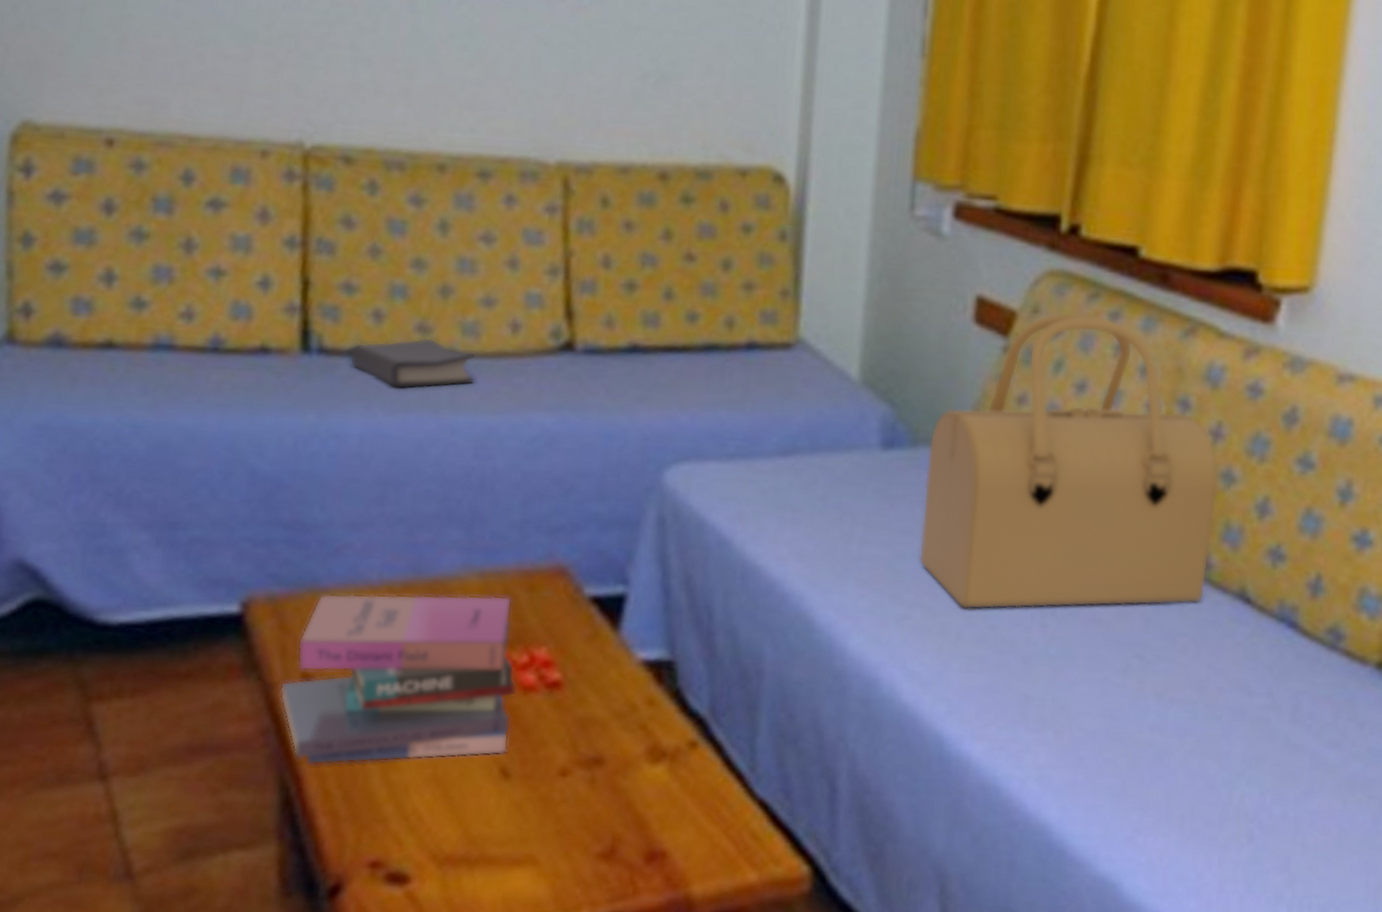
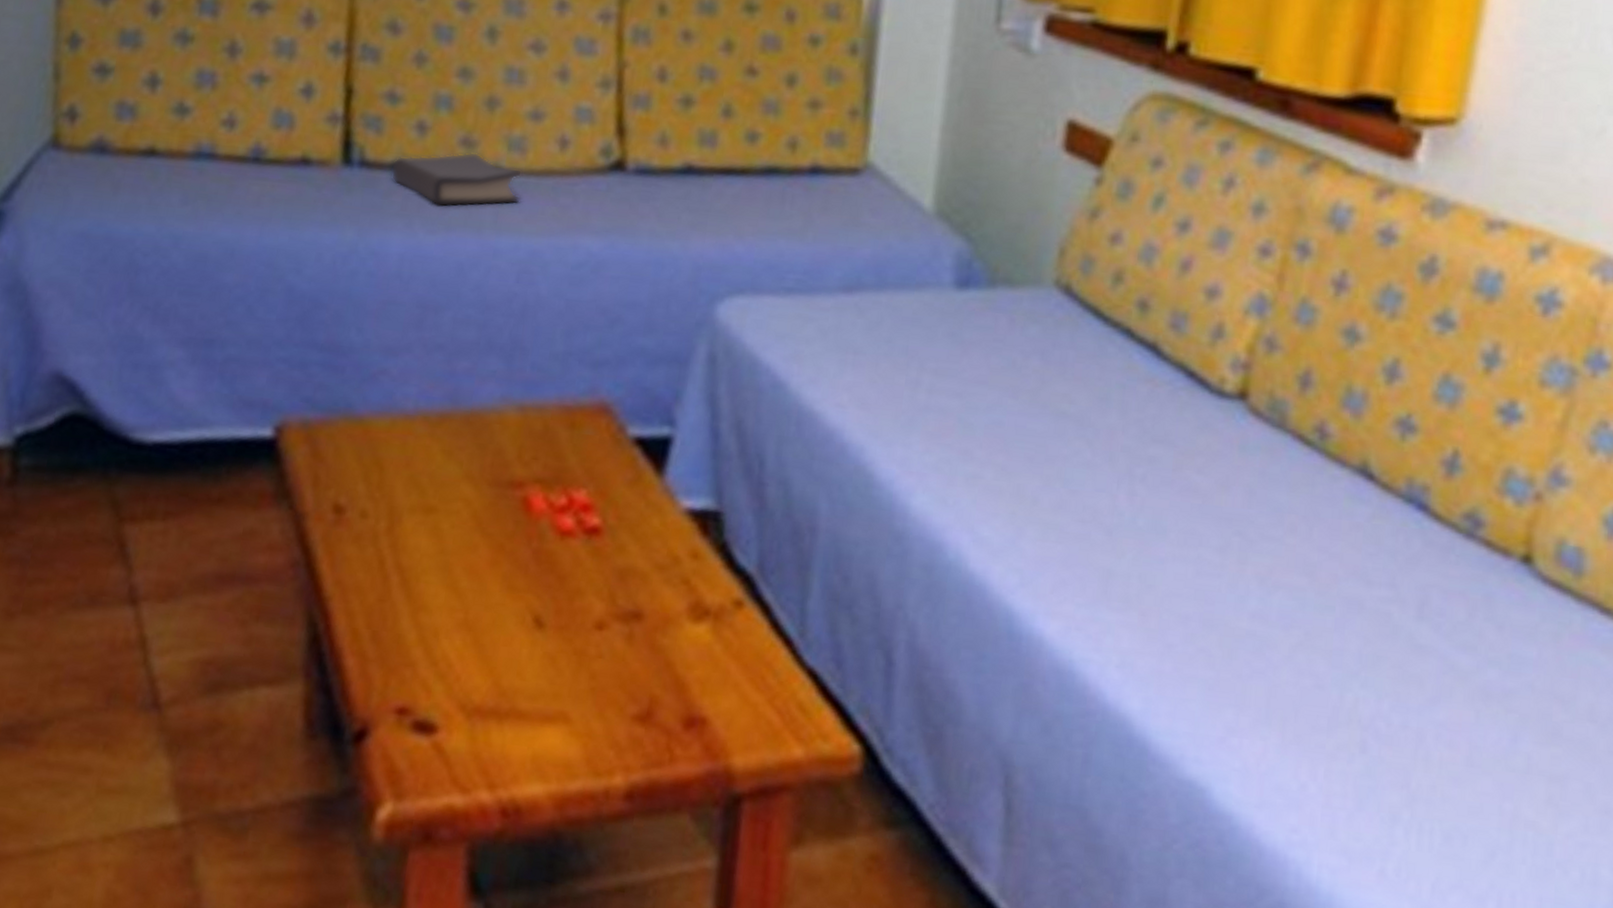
books: present [280,593,517,765] -> none [311,421,554,603]
handbag: present [918,312,1219,610] -> none [993,140,1341,477]

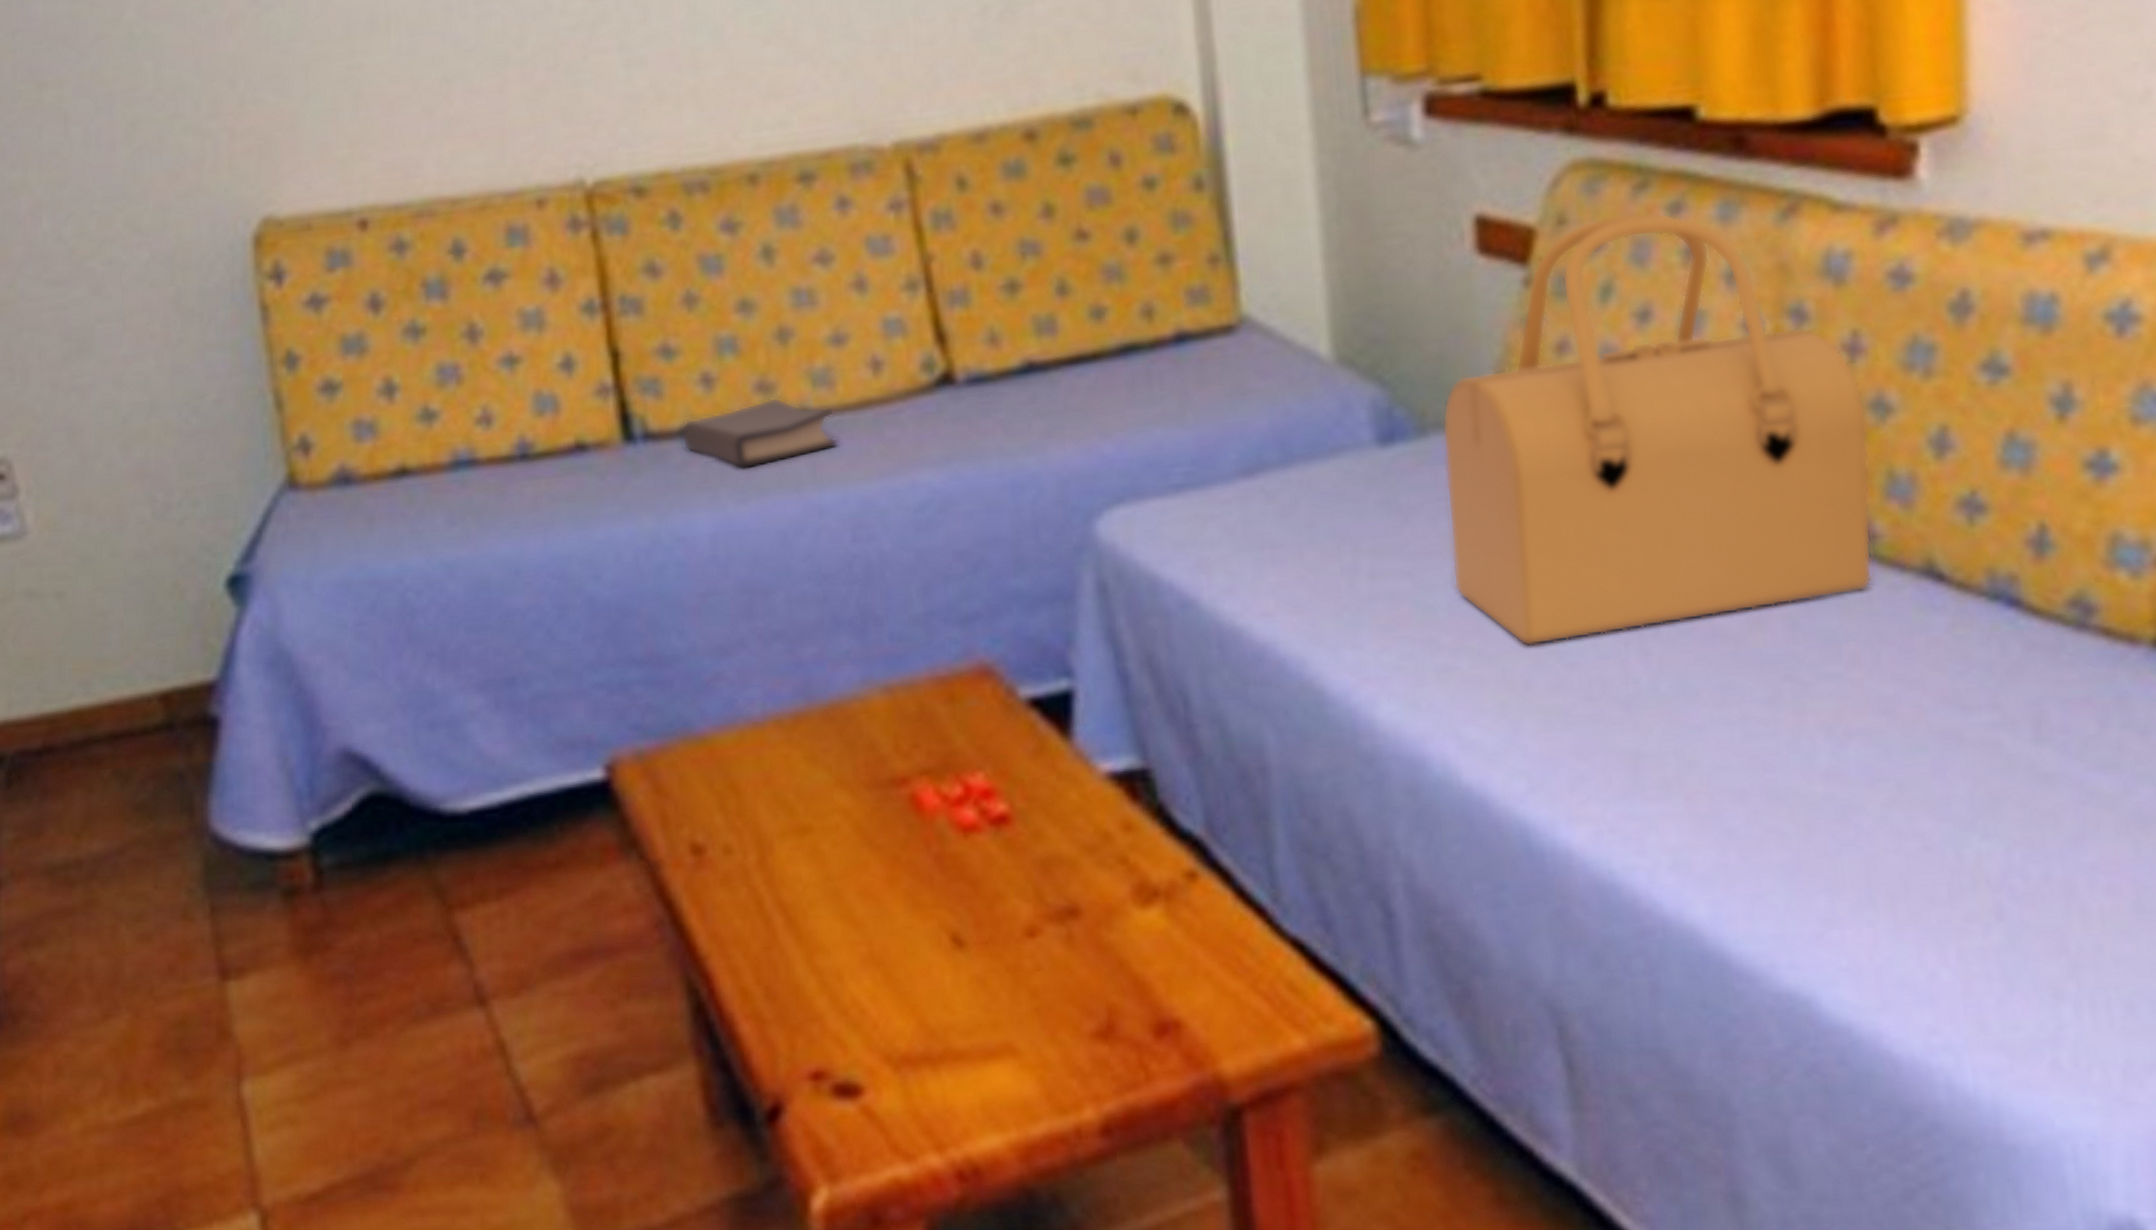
handbag: none [993,140,1341,477] -> present [1441,211,1873,646]

